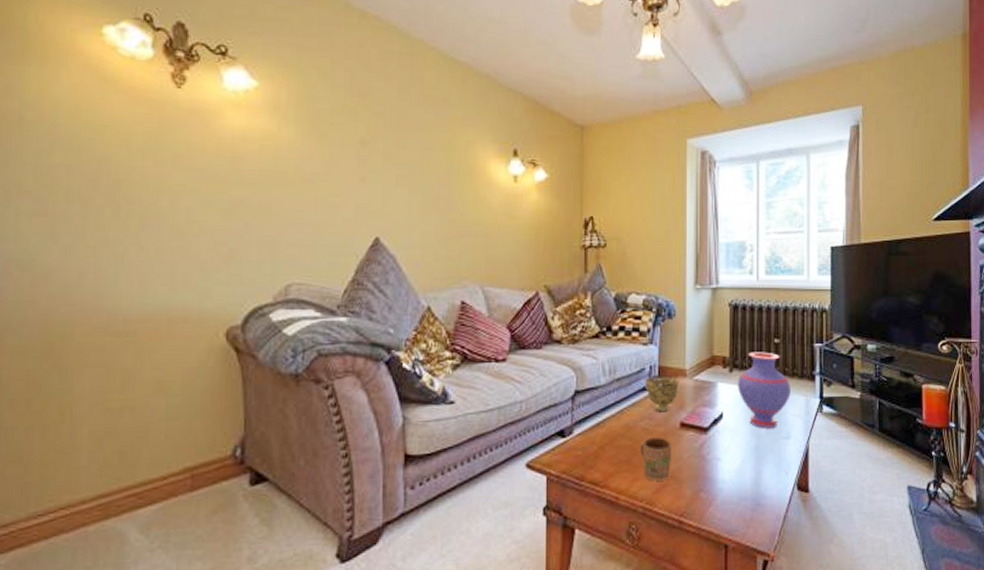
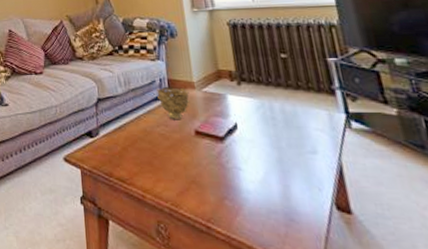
mug: present [639,436,672,481] -> none [158,142,191,184]
vase: present [738,352,791,429] -> none [248,66,310,142]

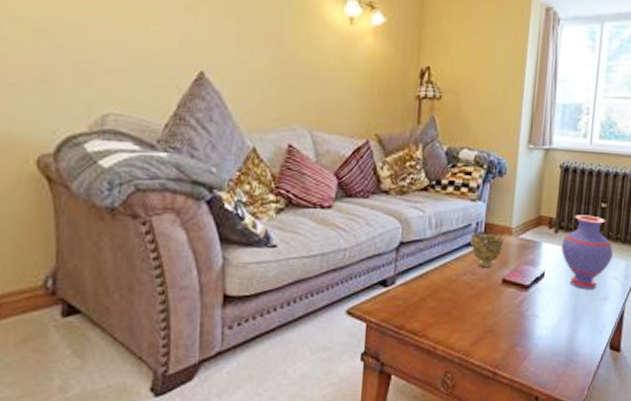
vase: none [248,66,310,142] -> present [561,215,613,290]

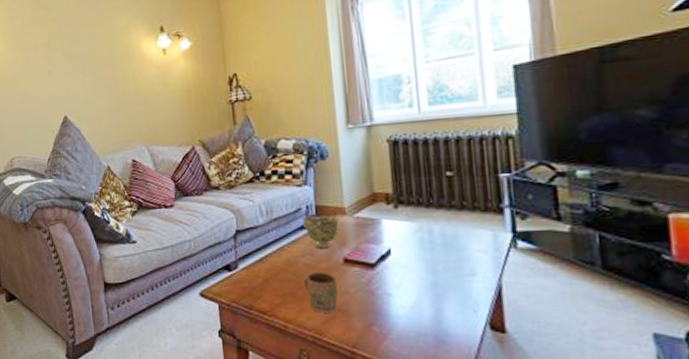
mug: none [460,291,493,334] -> present [303,271,338,313]
vase: present [561,215,613,290] -> none [405,186,473,265]

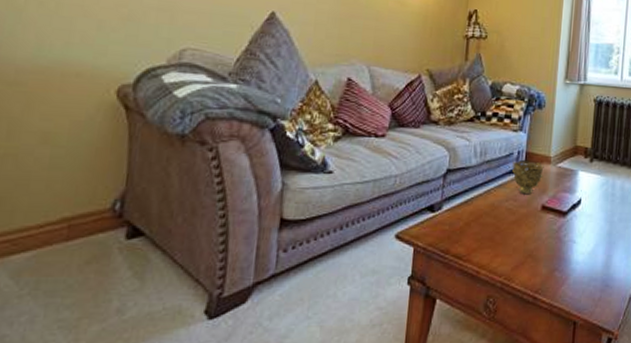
mug: present [303,271,338,313] -> none [502,217,533,258]

